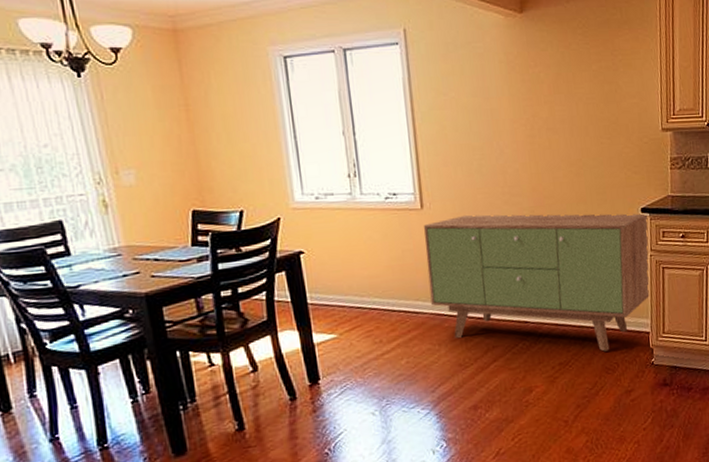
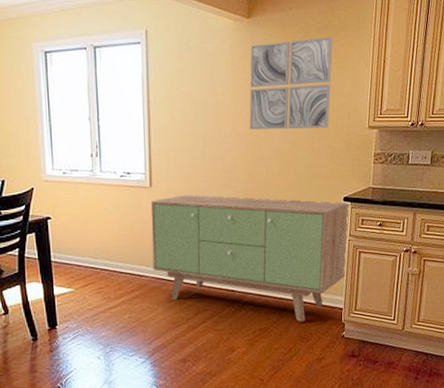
wall art: none [525,31,620,138] -> present [249,36,333,130]

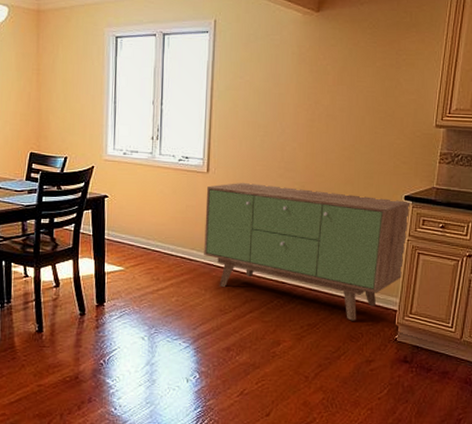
wall art: present [249,36,333,130] -> none [312,33,404,125]

